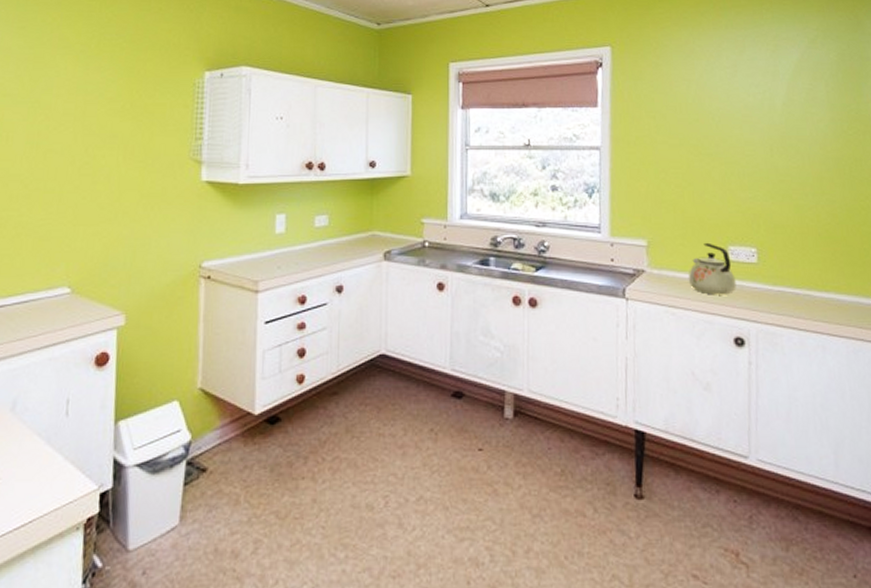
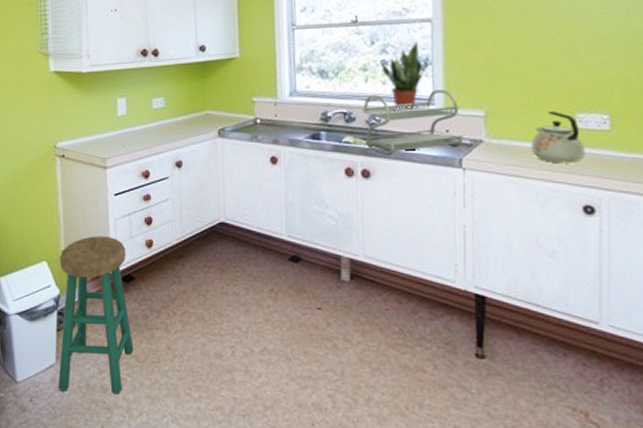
stool: none [180,370,274,560] -> present [58,236,134,395]
dish rack: none [532,218,628,284] -> present [362,89,464,156]
potted plant: none [551,167,597,237] -> present [381,40,430,110]

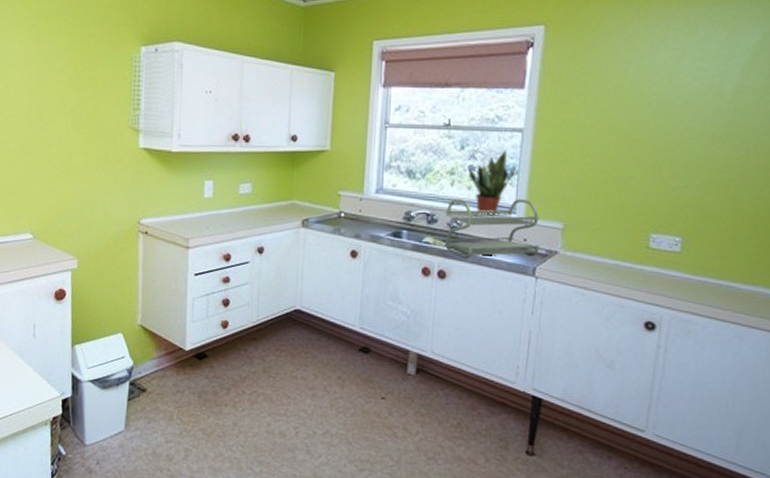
stool: present [58,236,134,395] -> none [126,312,202,464]
kettle: present [530,110,586,164] -> none [602,228,654,281]

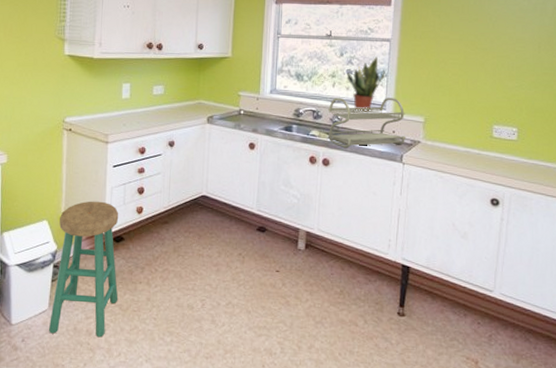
stool: none [126,312,202,464] -> present [49,201,119,338]

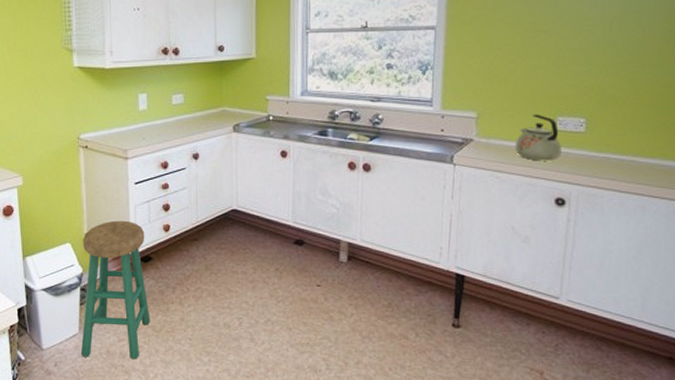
dish rack: present [328,98,406,149] -> none [367,93,457,152]
potted plant: present [347,55,385,112] -> none [386,46,431,110]
kettle: none [456,121,497,165] -> present [514,114,562,161]

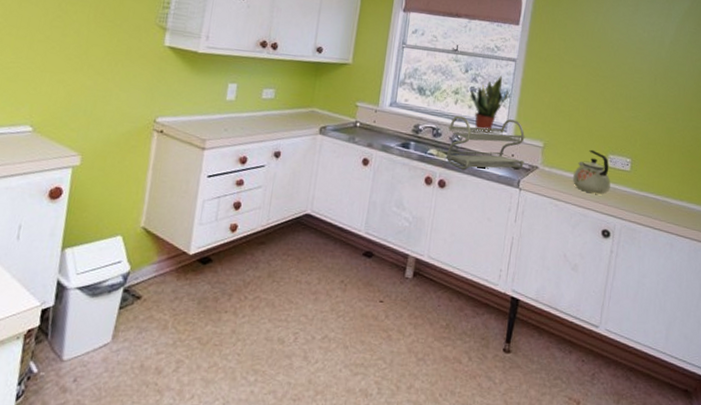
stool: present [81,220,151,360] -> none [109,215,209,377]
dish rack: none [367,93,457,152] -> present [446,116,526,171]
potted plant: none [386,46,431,110] -> present [470,74,509,133]

